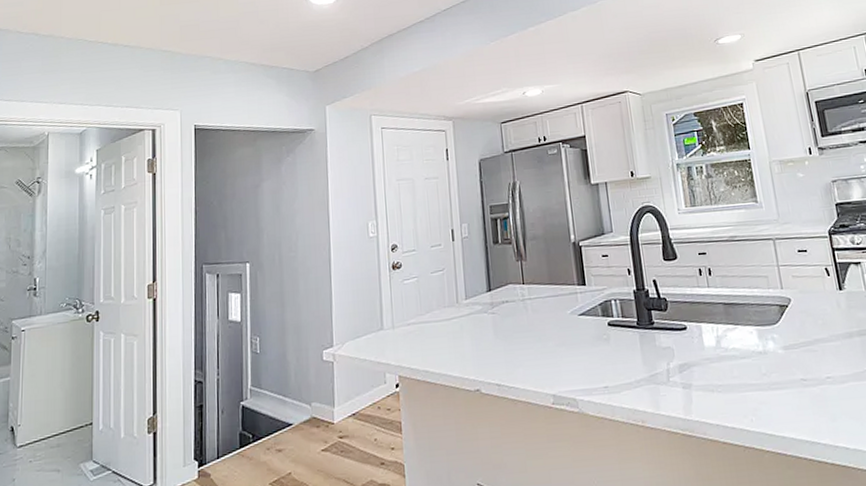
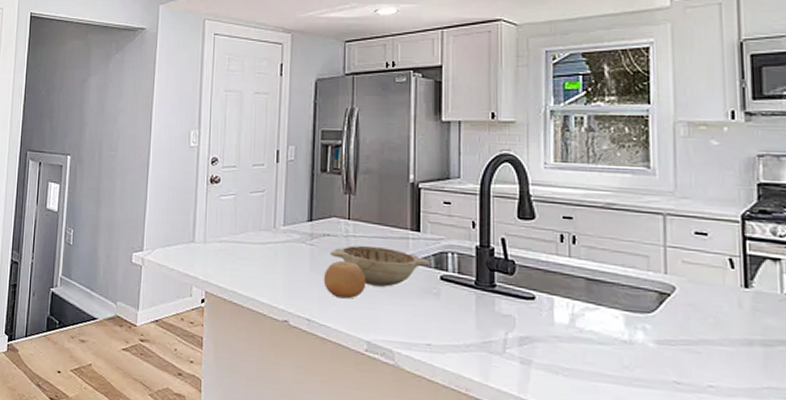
fruit: none [507,322,546,359] -> present [323,260,366,299]
decorative bowl: none [510,305,598,342] -> present [330,245,430,287]

